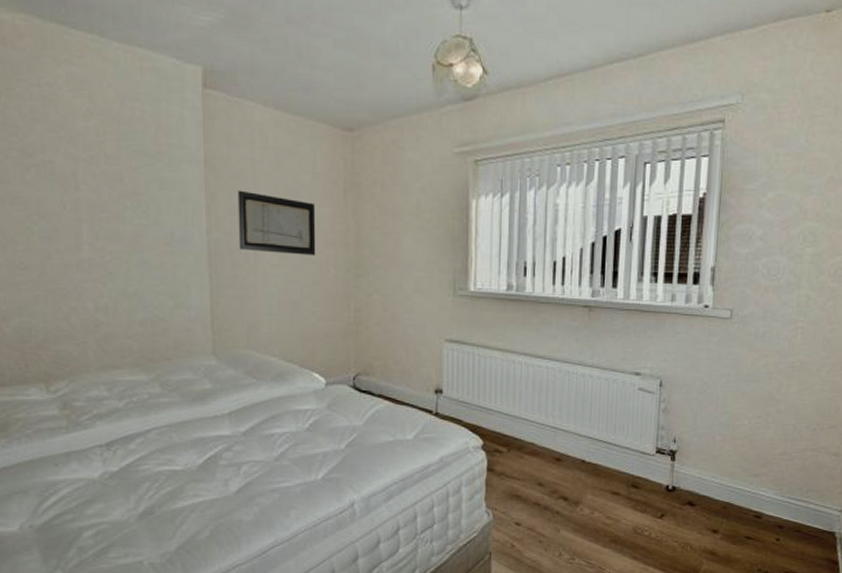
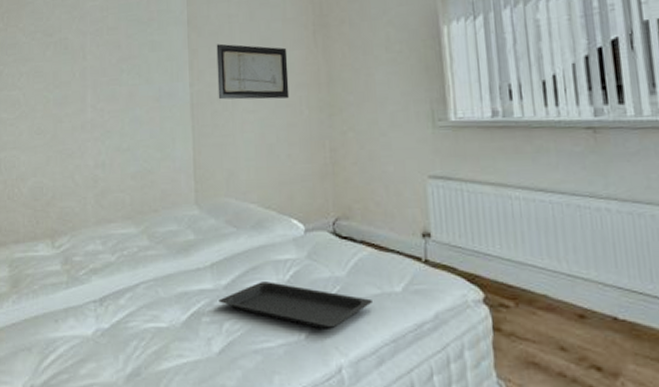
serving tray: none [237,429,386,471] -> present [218,282,372,329]

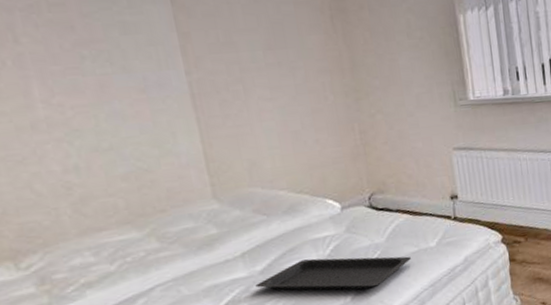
wall art: present [216,43,290,100] -> none [214,26,311,88]

